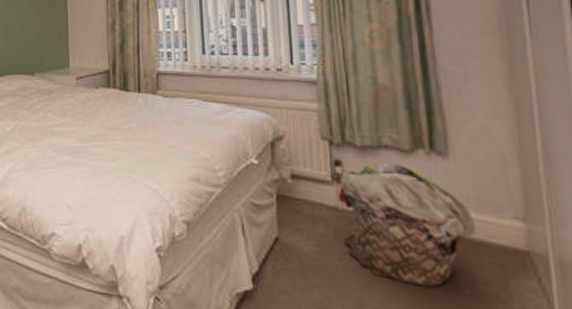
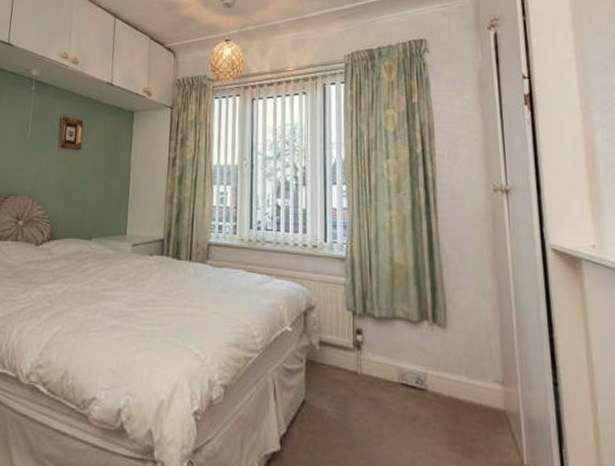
laundry basket: present [337,162,477,287] -> none [357,331,467,445]

